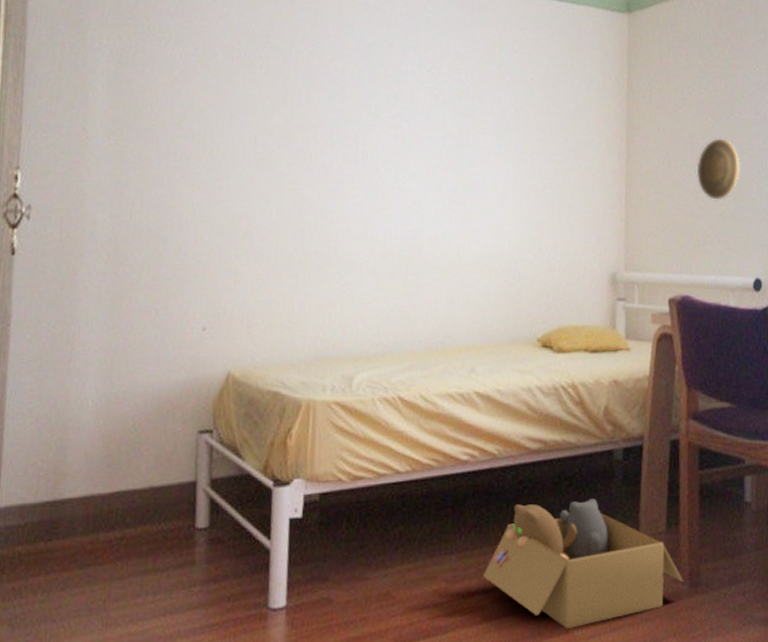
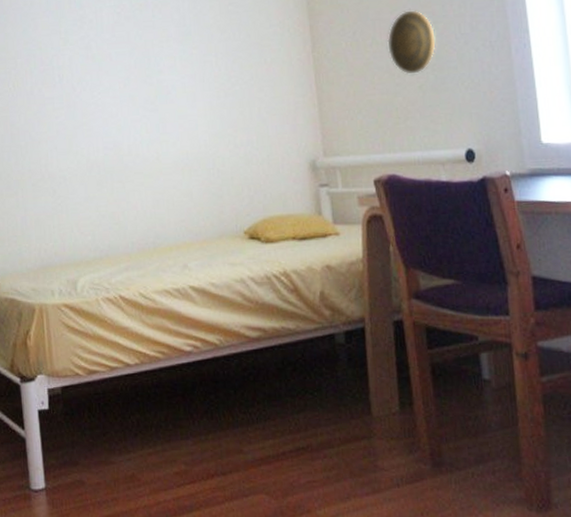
cardboard box: present [483,499,683,628] -> none [219,382,425,508]

